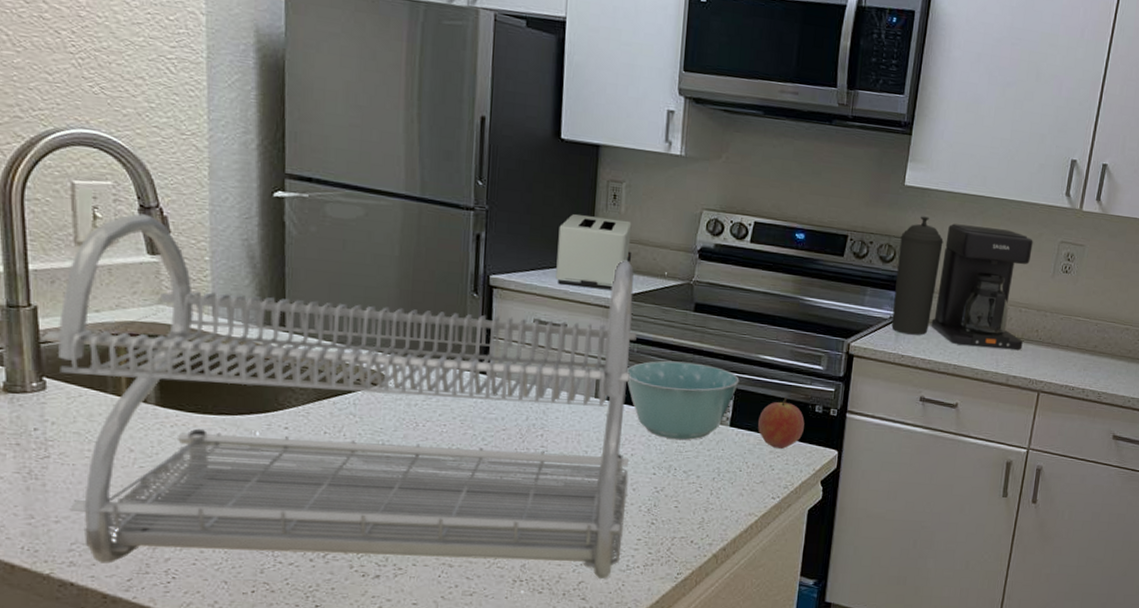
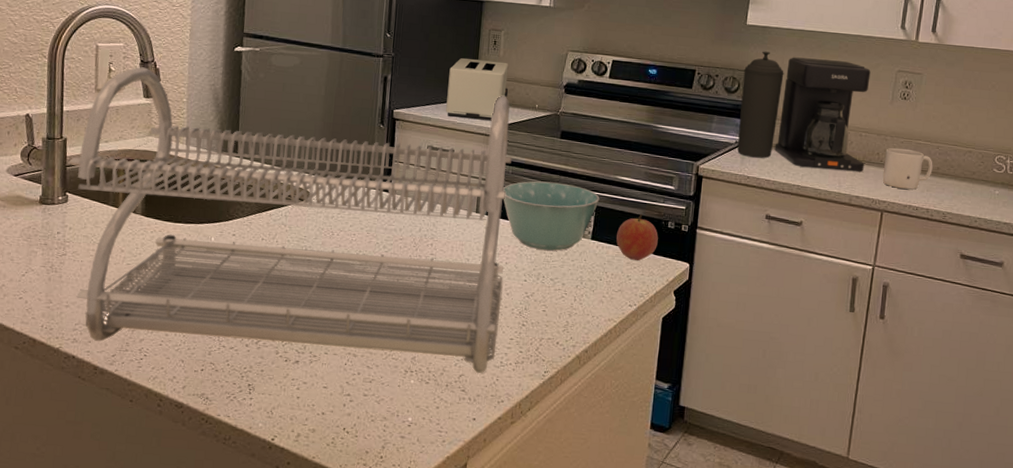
mug: none [1040,324,1091,369] -> present [882,147,933,190]

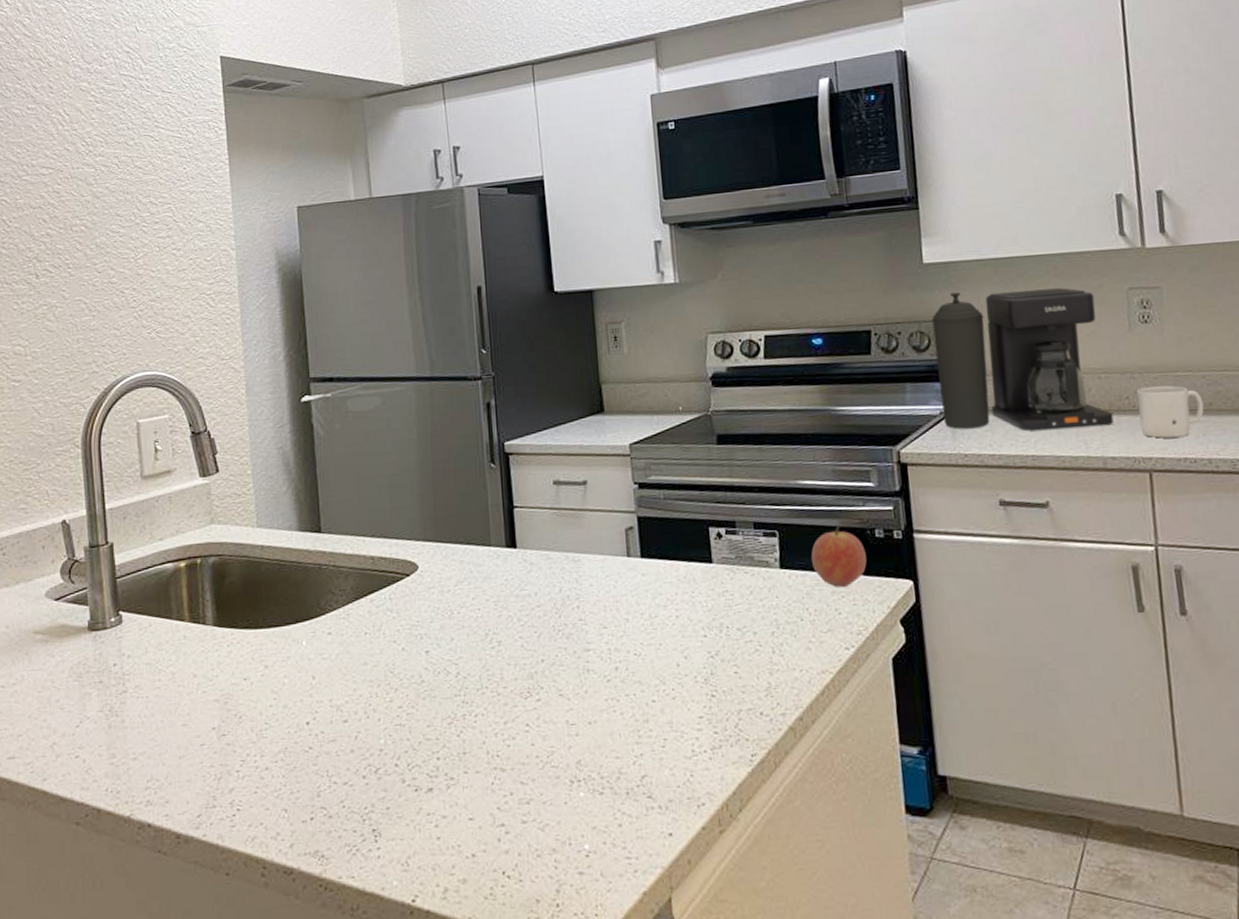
dish rack: present [68,67,512,374] -> none [118,402,684,800]
toaster: present [446,58,509,121] -> none [565,360,643,441]
bowl: present [503,181,600,251] -> none [657,501,781,593]

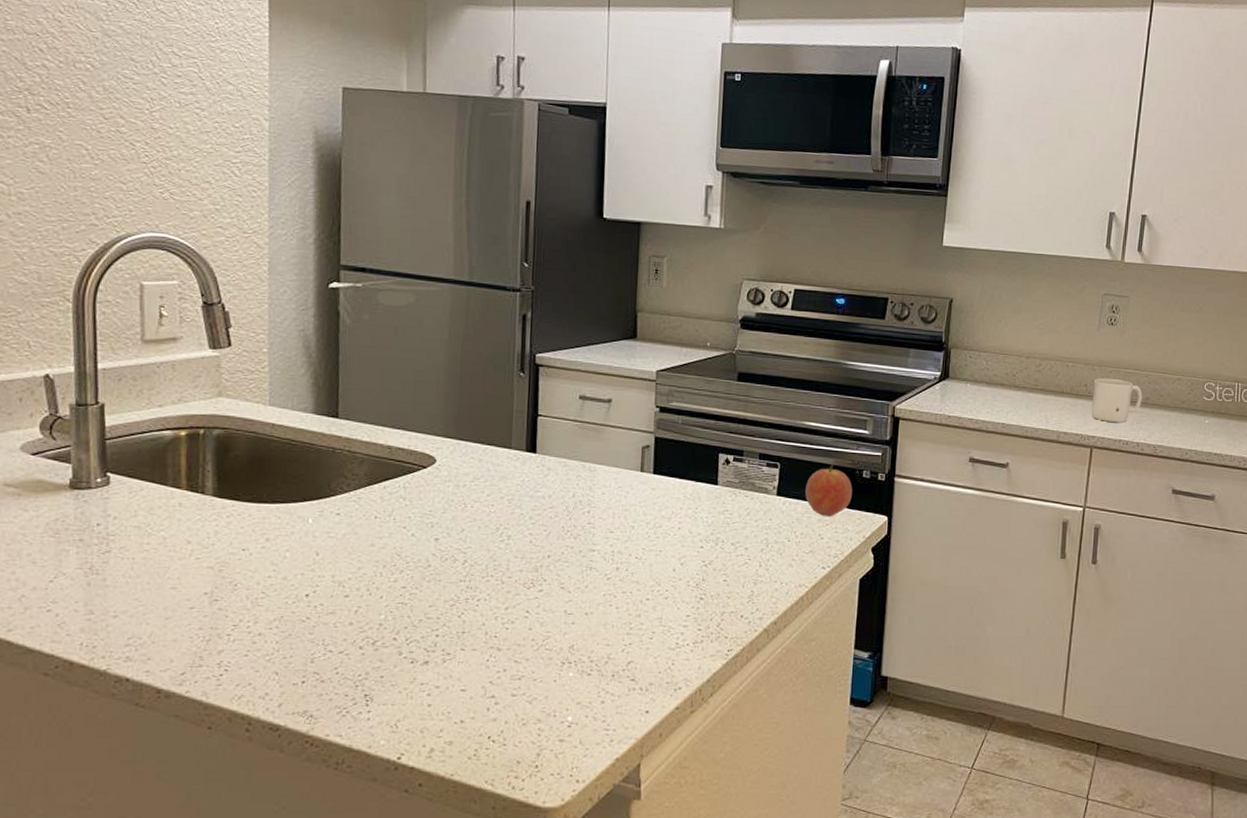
canister: present [932,292,990,430] -> none [936,275,985,395]
coffee maker: present [985,288,1114,432] -> none [976,281,1076,406]

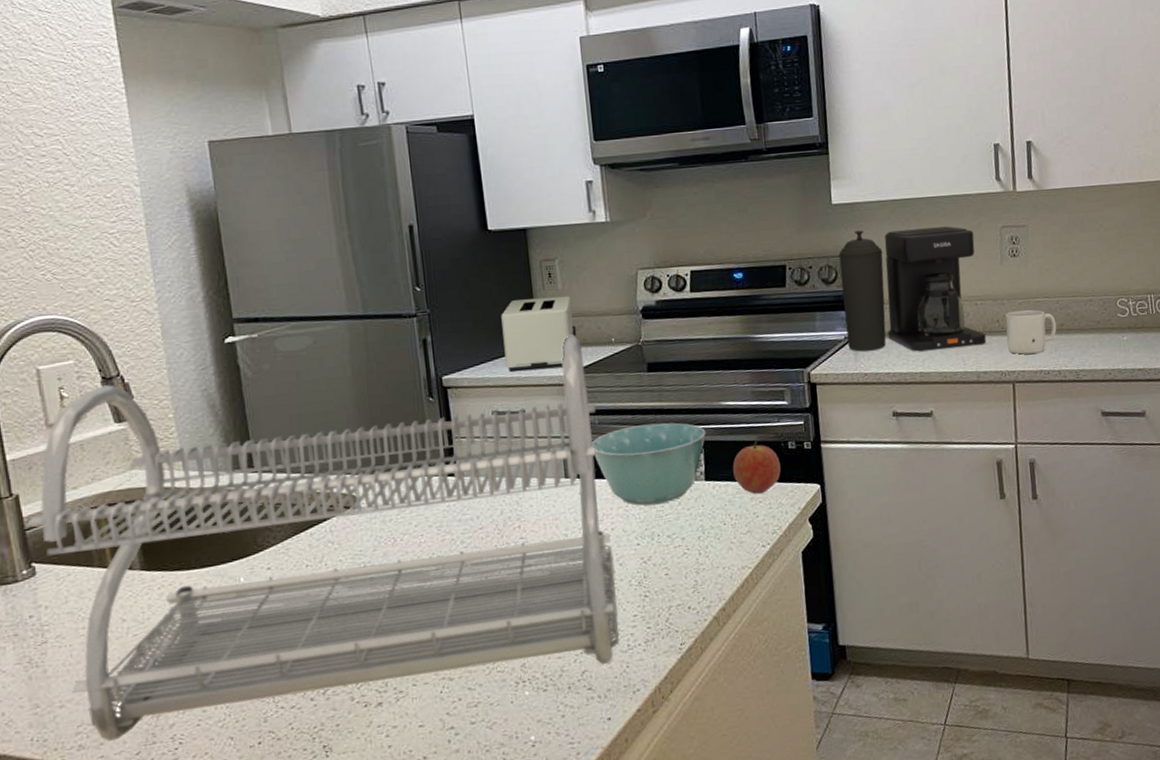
dish rack: none [108,310,681,659] -> present [27,335,620,741]
toaster: none [600,290,675,364] -> present [501,295,577,373]
bowl: none [672,431,785,512] -> present [592,422,706,506]
canister: none [936,275,985,395] -> present [839,230,886,352]
coffee maker: none [976,281,1076,406] -> present [884,226,986,352]

